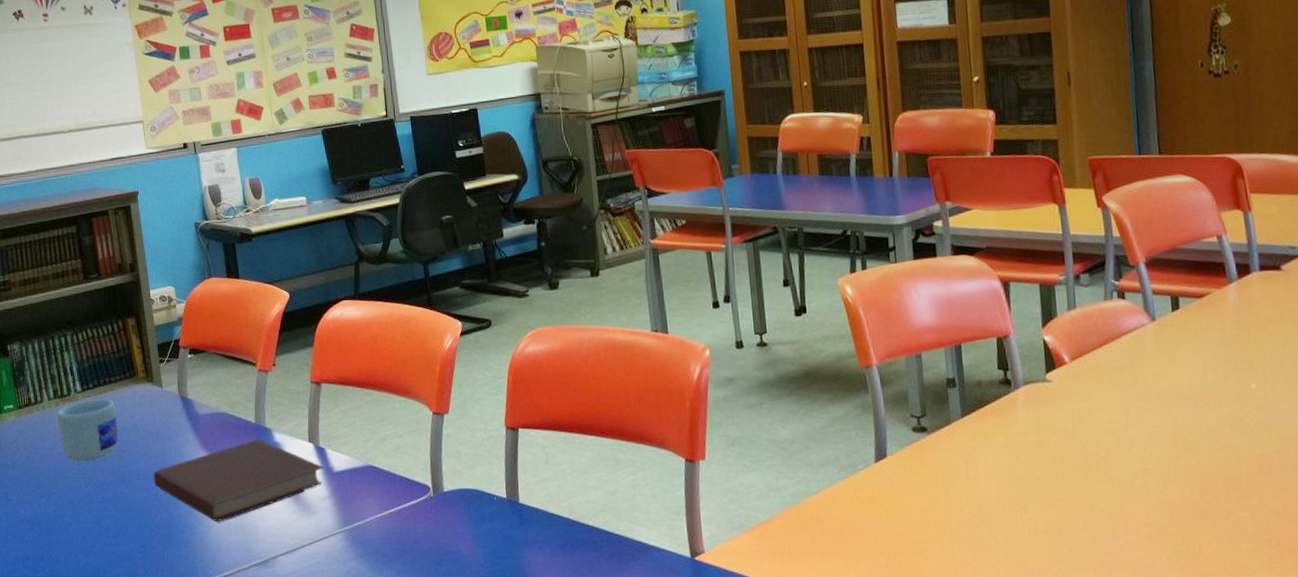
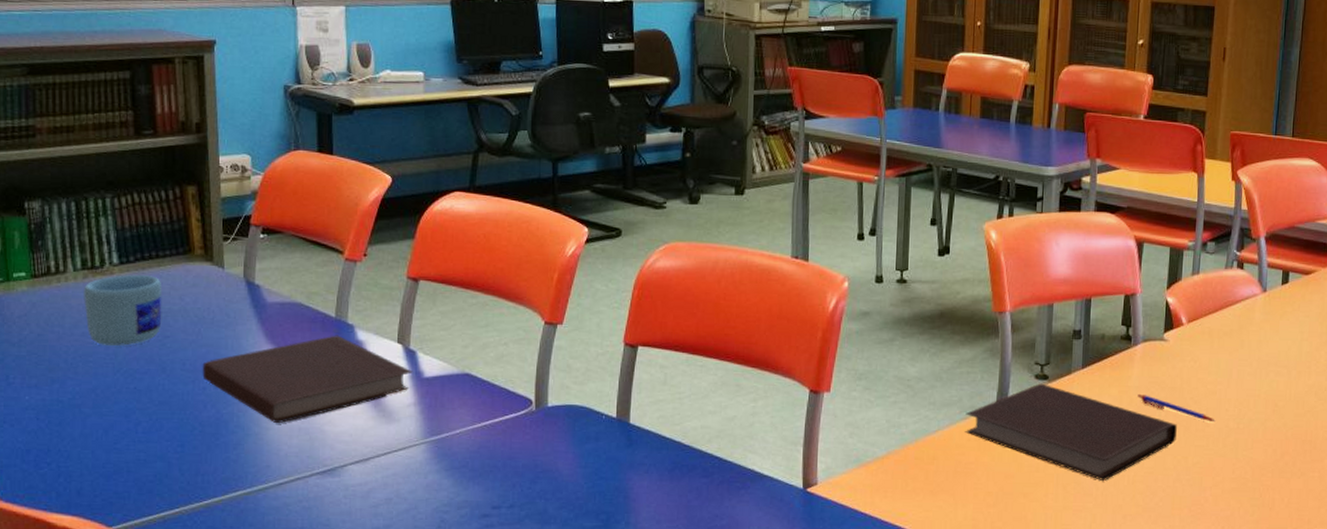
notebook: none [845,436,1077,535] -> present [965,383,1177,482]
pen: none [1027,439,1118,465] -> present [1138,393,1215,423]

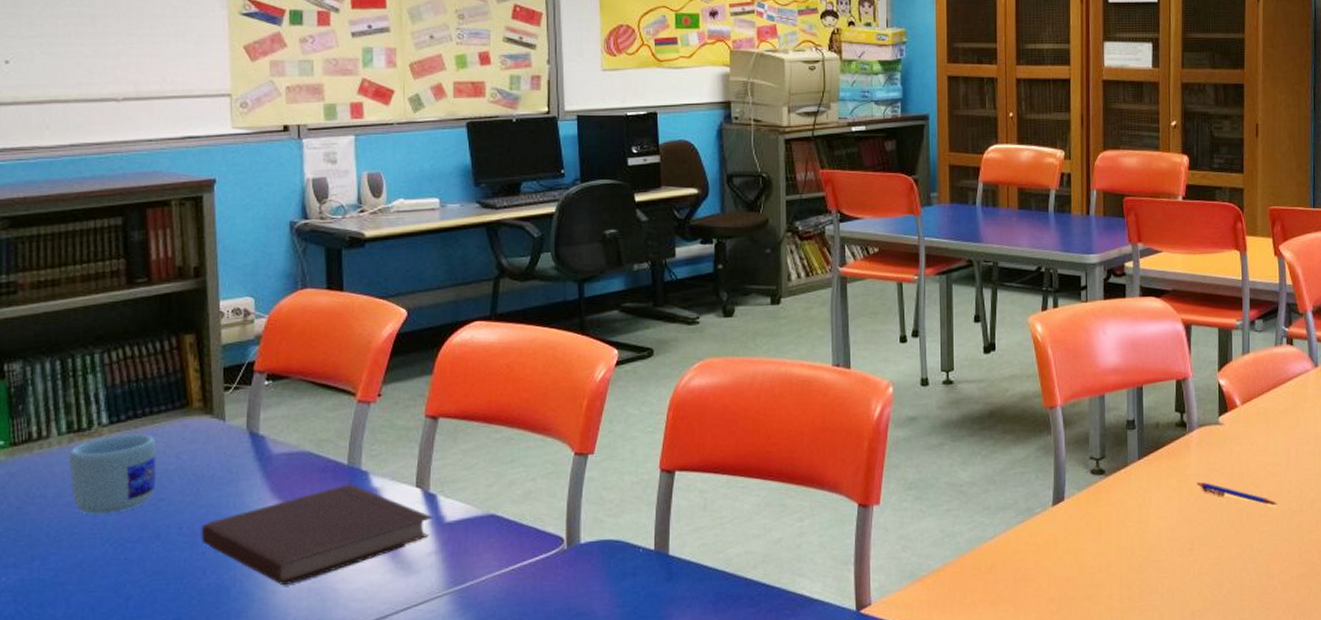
notebook: present [965,383,1177,482] -> none [1022,478,1240,577]

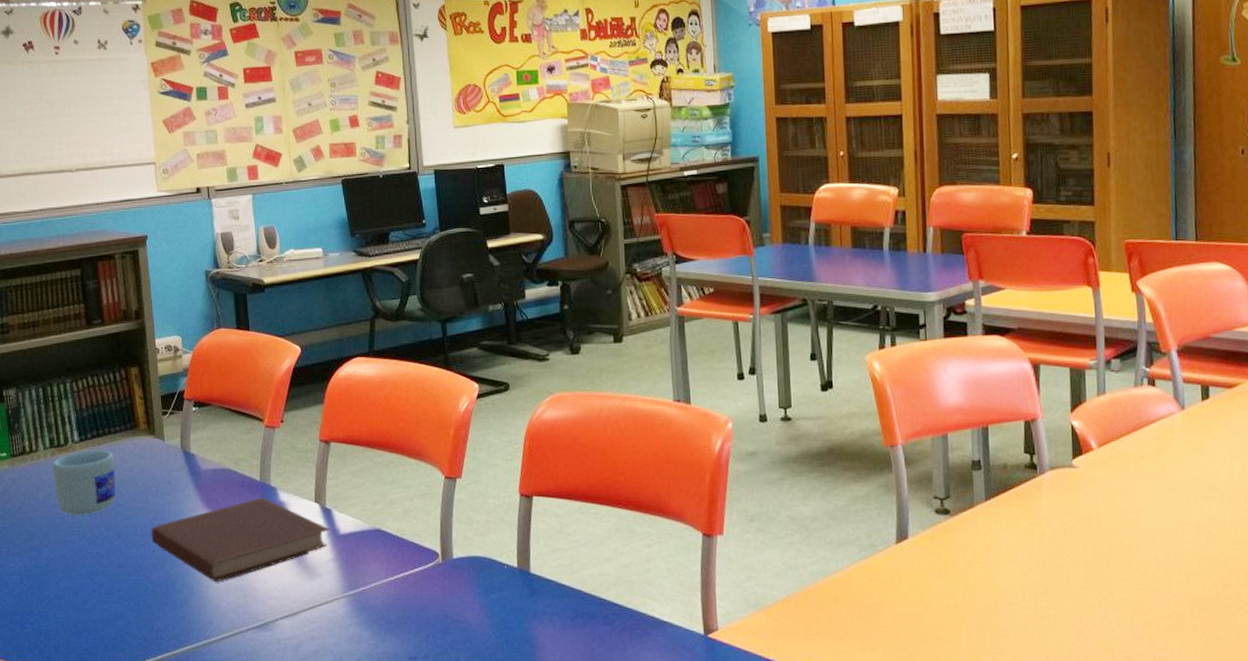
pen: present [1197,481,1278,506] -> none [1050,525,1141,554]

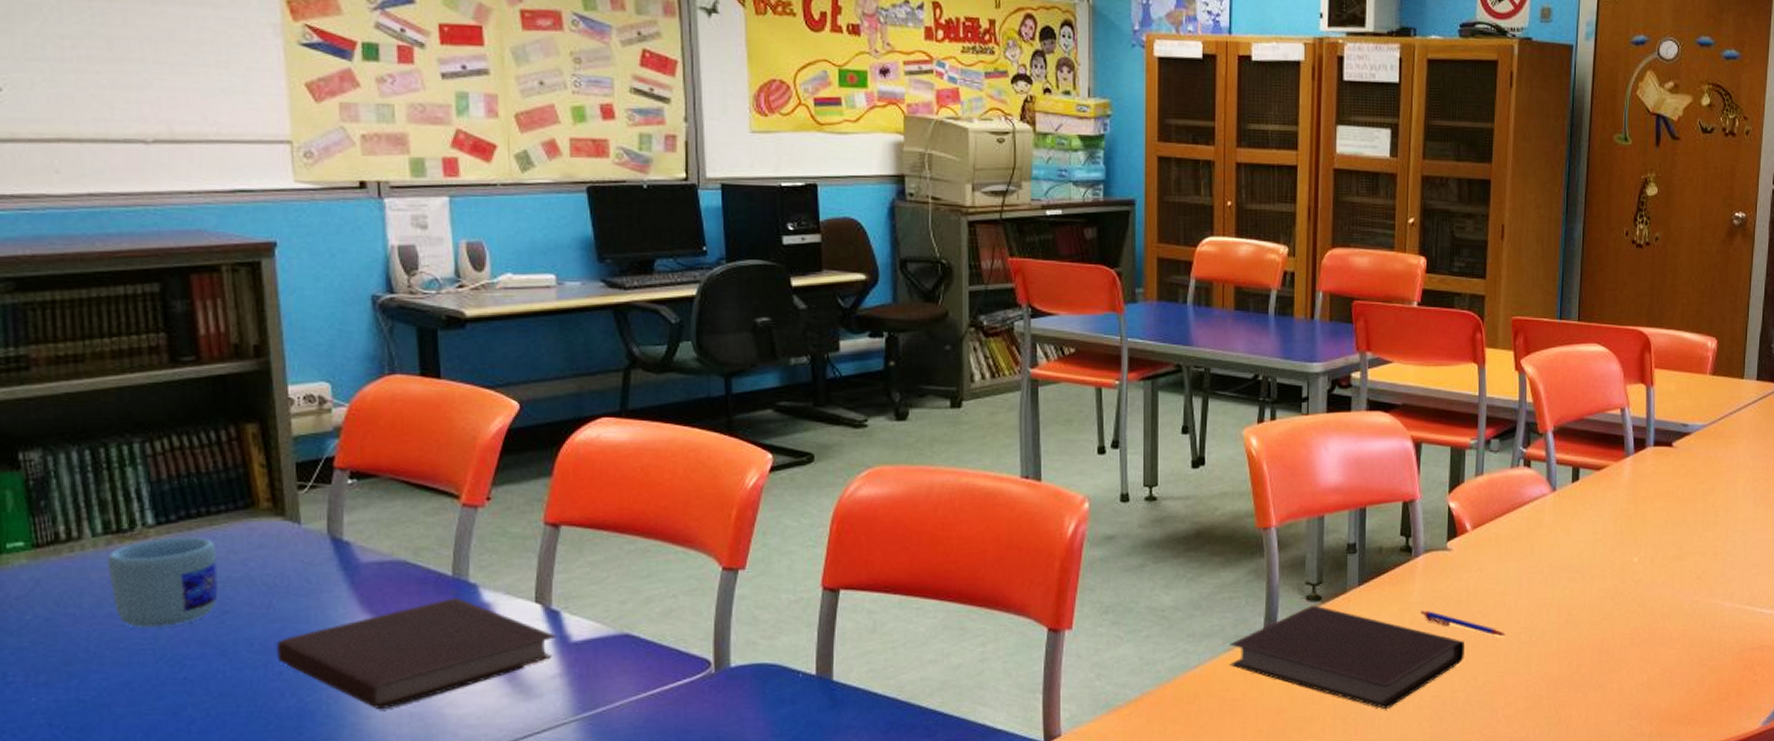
notebook: none [865,518,1099,621] -> present [1229,605,1465,710]
pen: none [1050,525,1141,554] -> present [1421,610,1506,637]

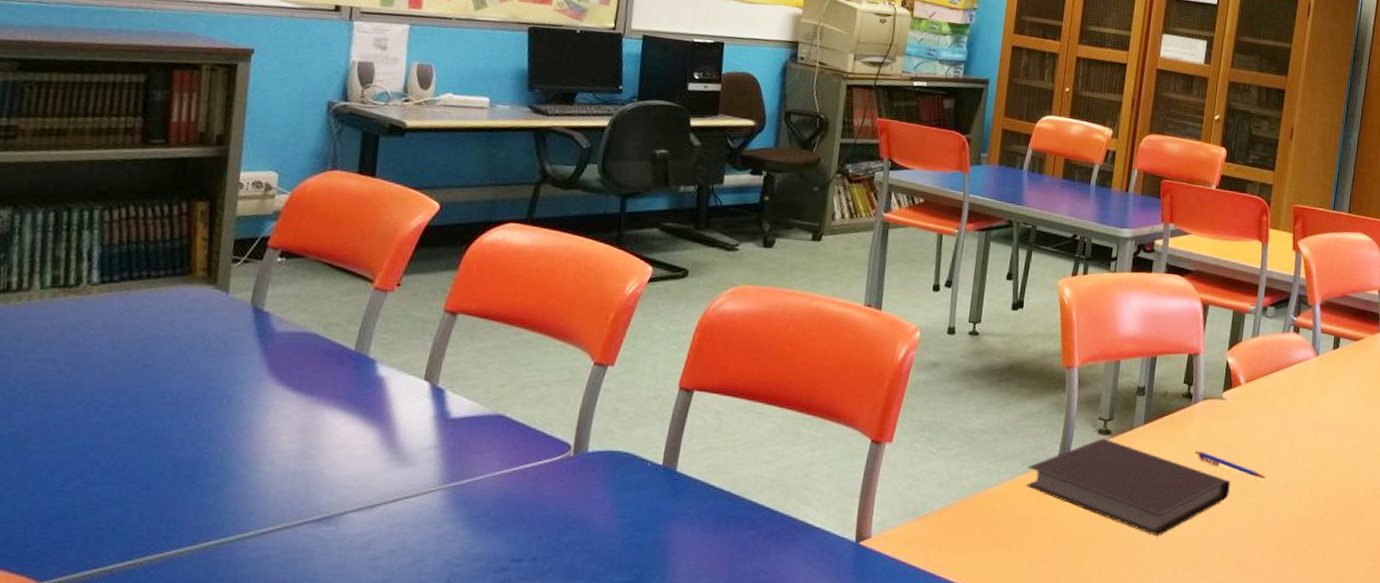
mug: present [108,537,219,627] -> none [47,295,150,375]
notebook: present [276,597,557,710] -> none [184,369,438,466]

